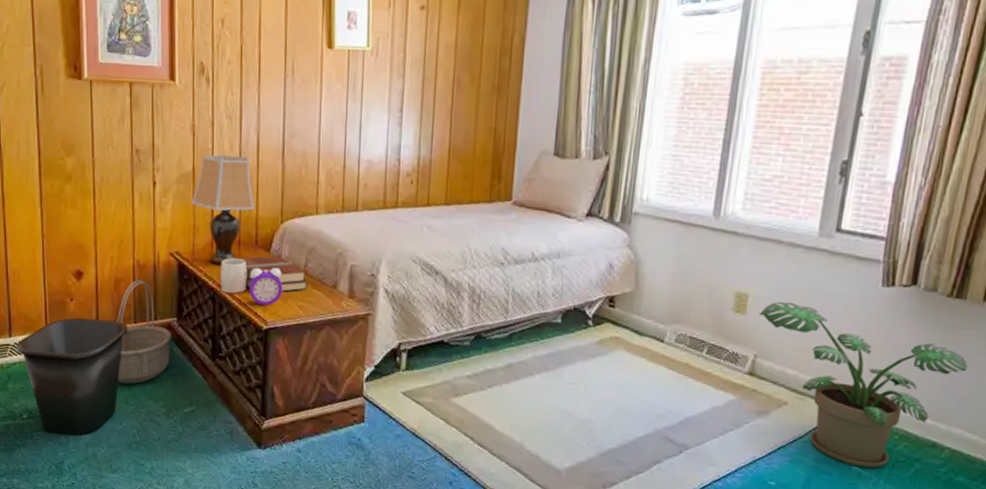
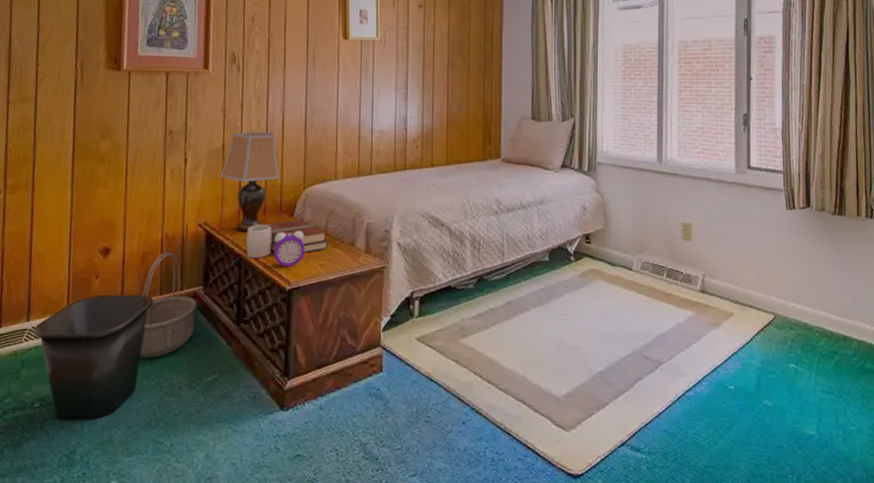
potted plant: present [758,302,968,469] -> none [701,229,857,364]

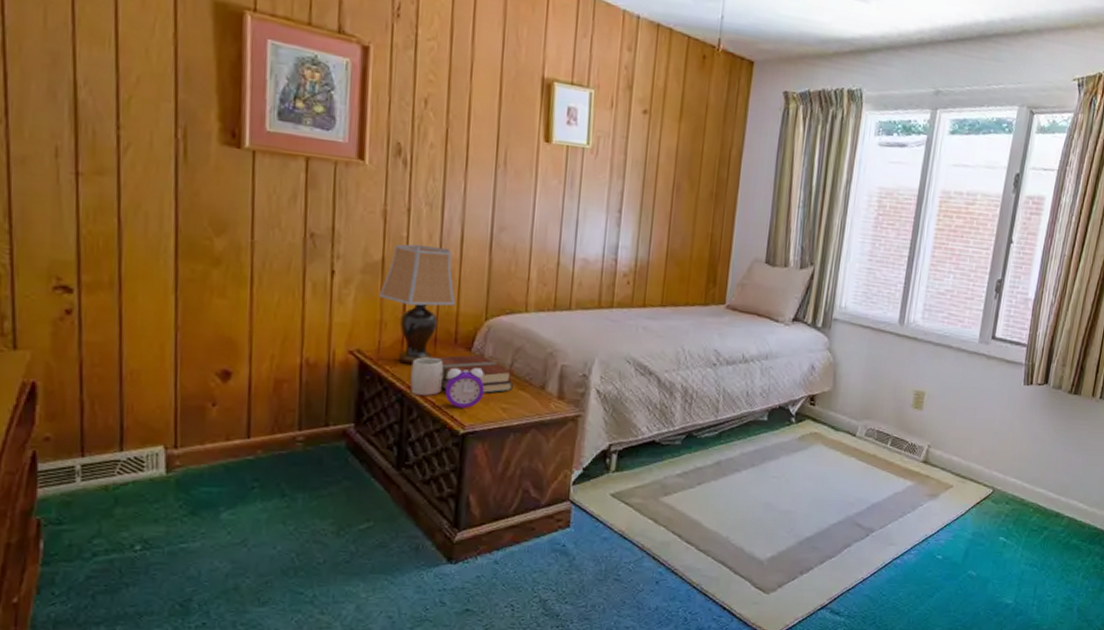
waste bin: present [34,294,153,420] -> none [130,425,290,566]
basket: present [139,252,197,358] -> none [273,381,347,502]

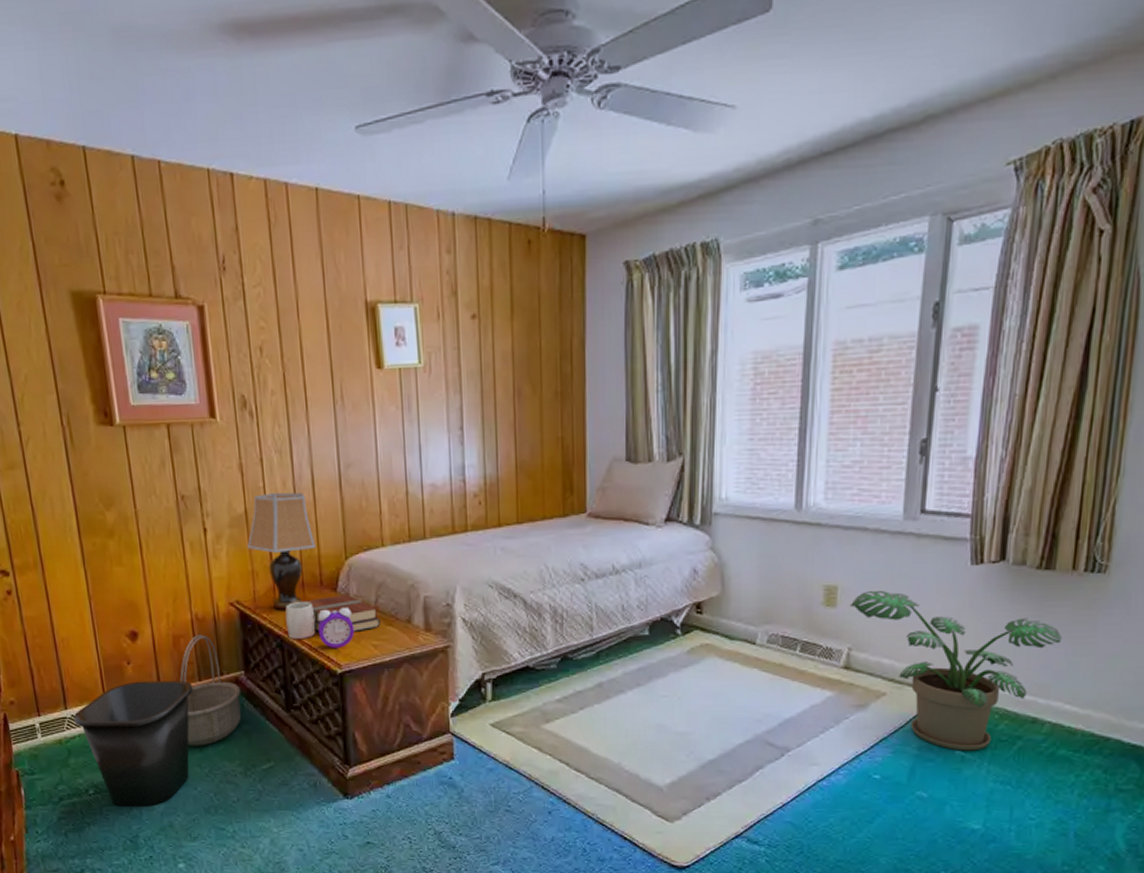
waste bin: none [130,425,290,566] -> present [74,680,193,807]
basket: none [273,381,347,502] -> present [180,635,242,746]
potted plant: none [932,399,1081,538] -> present [849,591,1062,751]

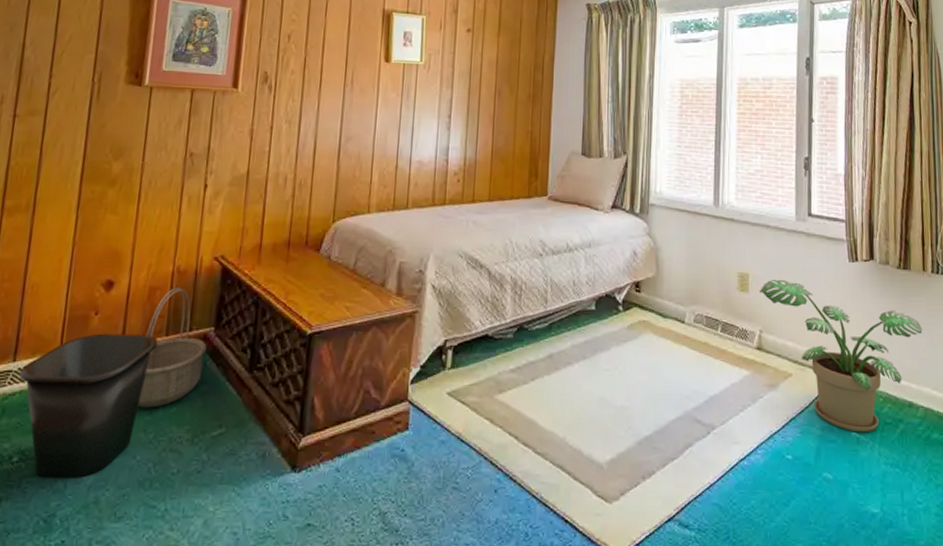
table lamp: present [247,492,316,611] -> none [242,157,308,269]
mug: present [285,602,316,640] -> none [265,260,296,298]
books: present [302,594,381,632] -> none [285,255,356,293]
alarm clock: present [317,607,355,648] -> none [295,268,331,308]

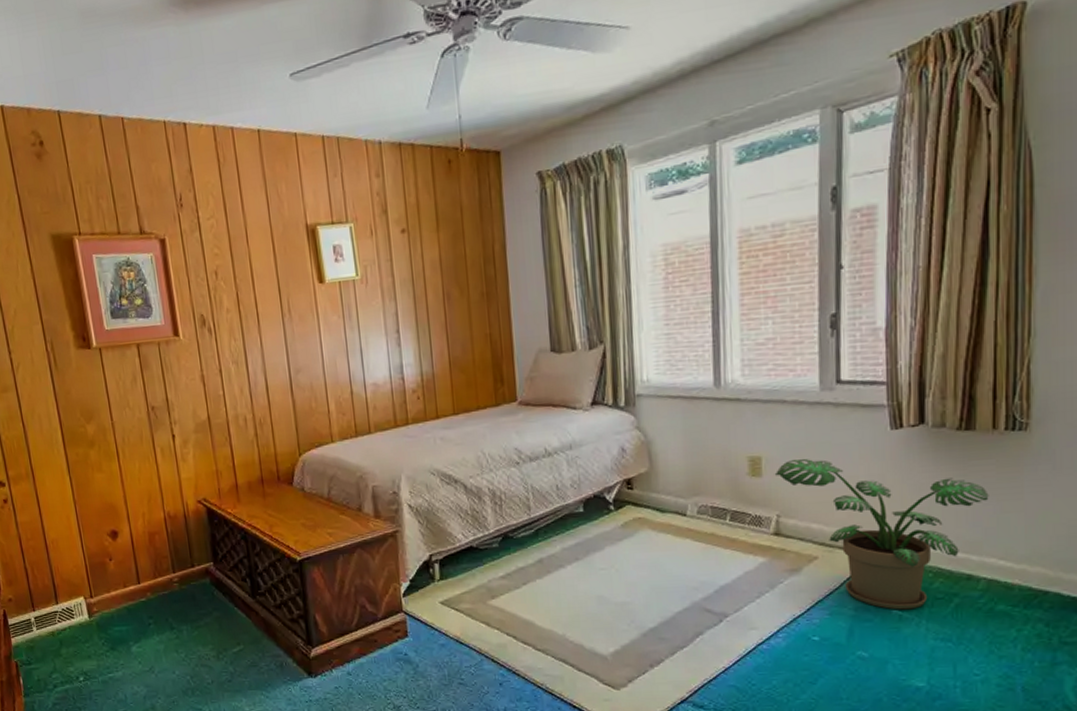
waste bin: present [19,333,158,478] -> none [64,573,168,692]
basket: present [137,288,207,408] -> none [156,531,213,634]

